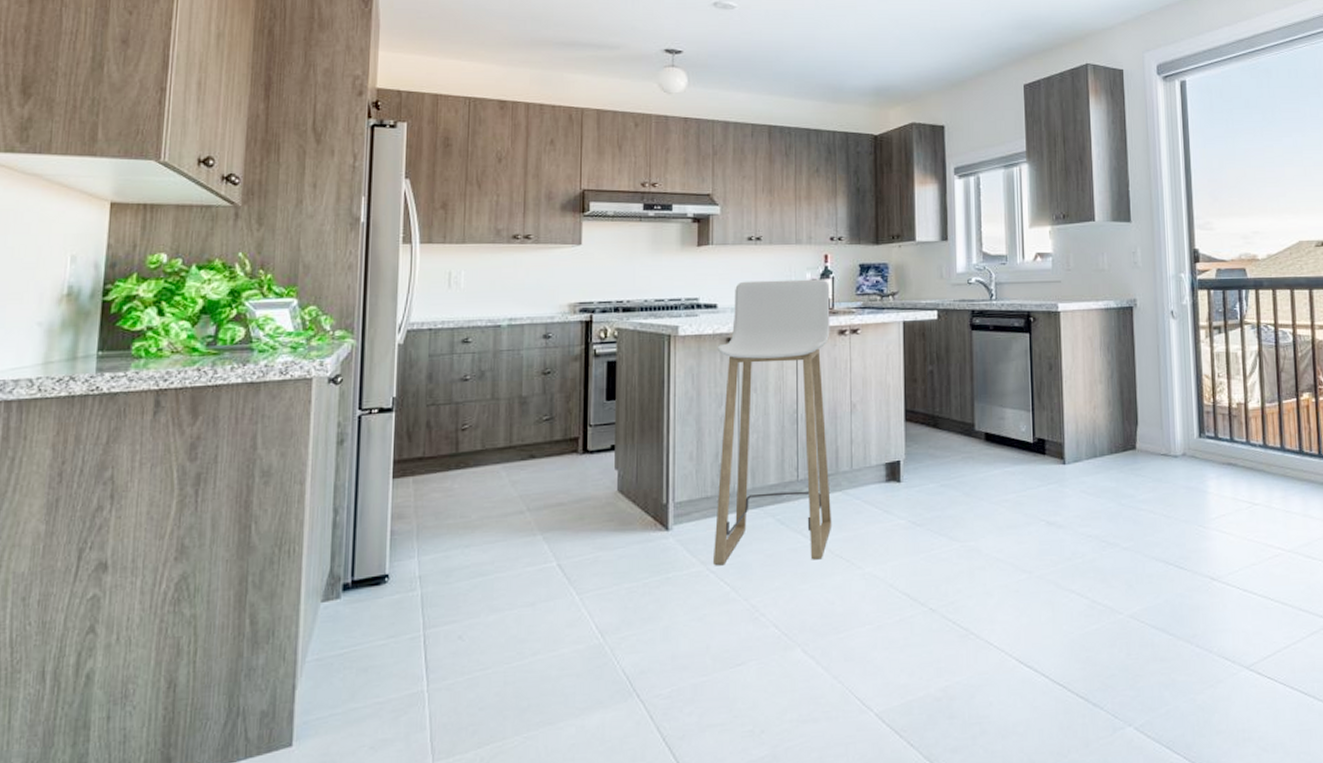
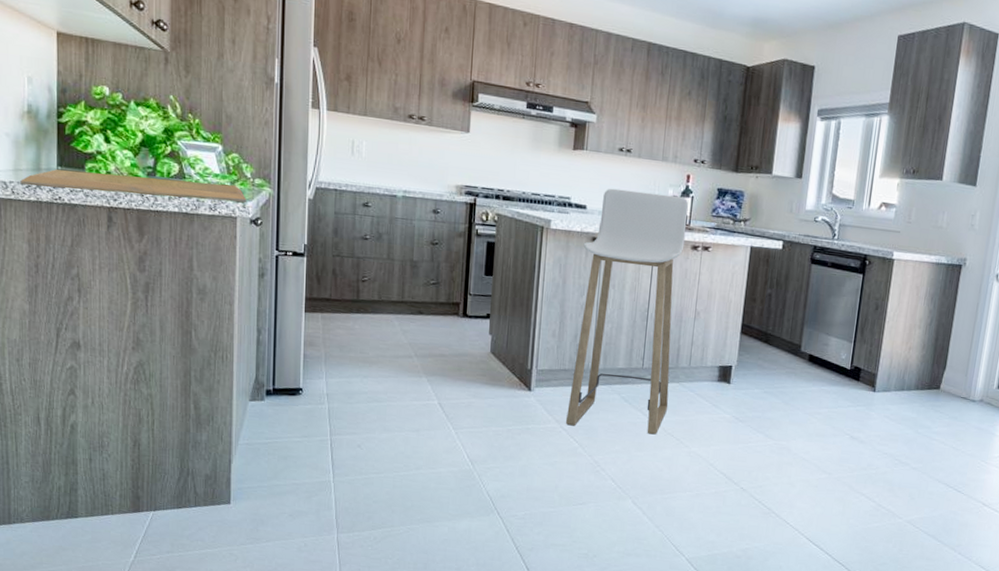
chopping board: none [50,342,325,379] -> present [20,169,247,203]

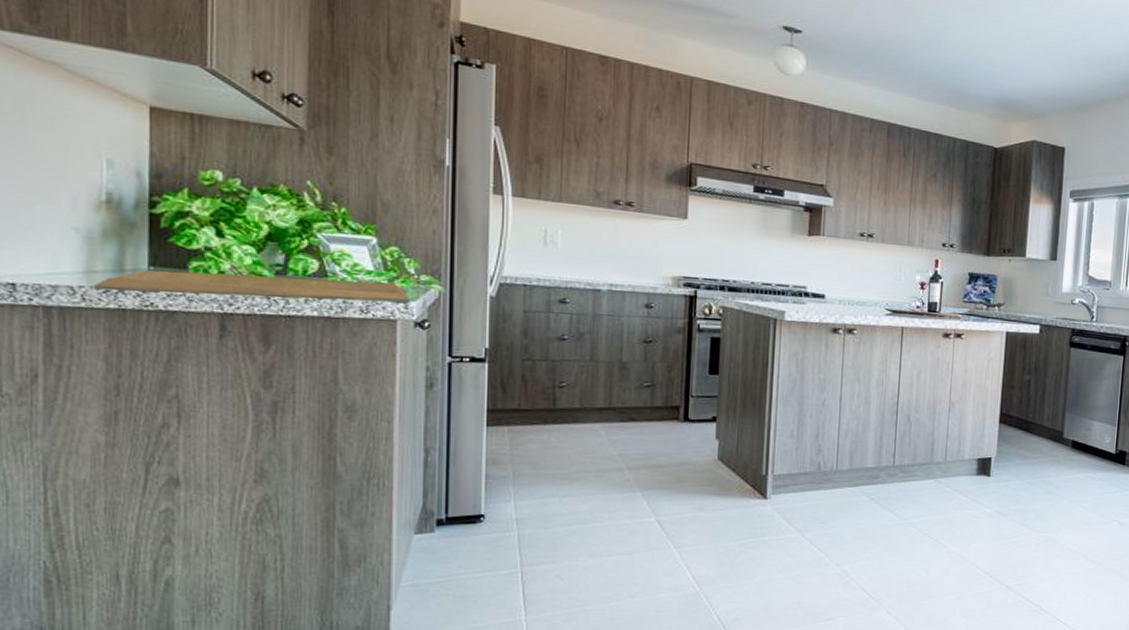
bar stool: present [566,188,689,435] -> none [809,275,938,537]

